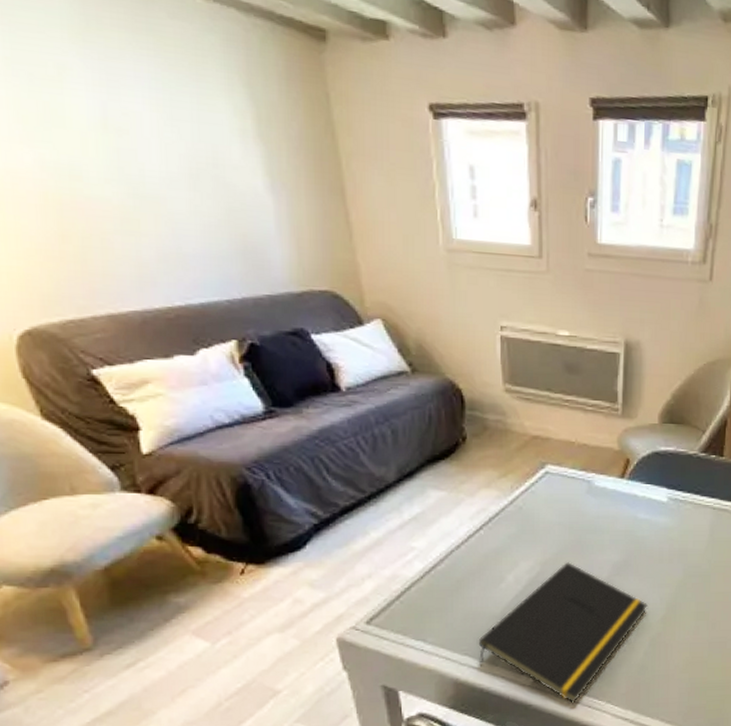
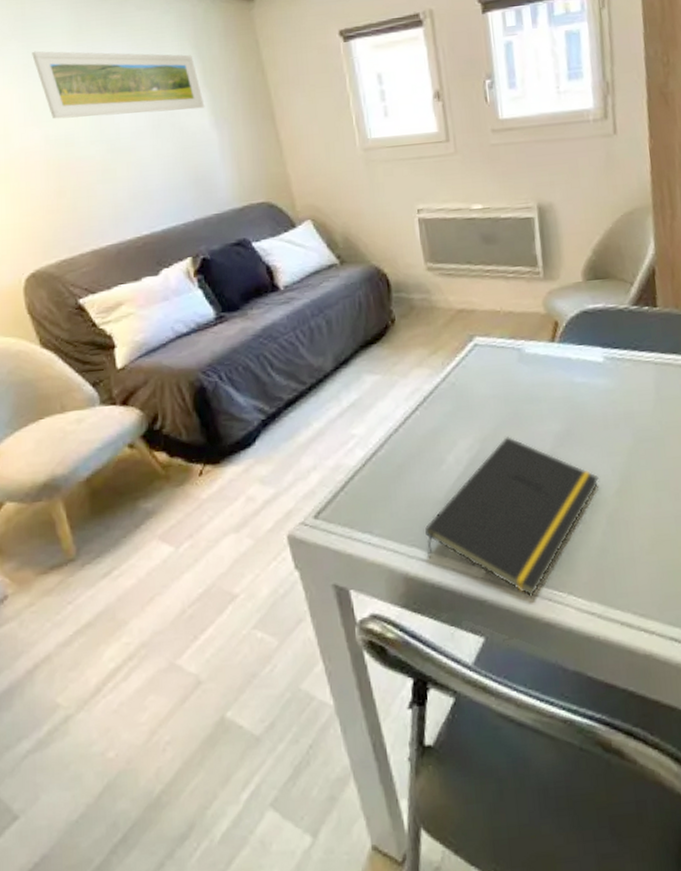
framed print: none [17,41,258,166] -> present [32,51,205,119]

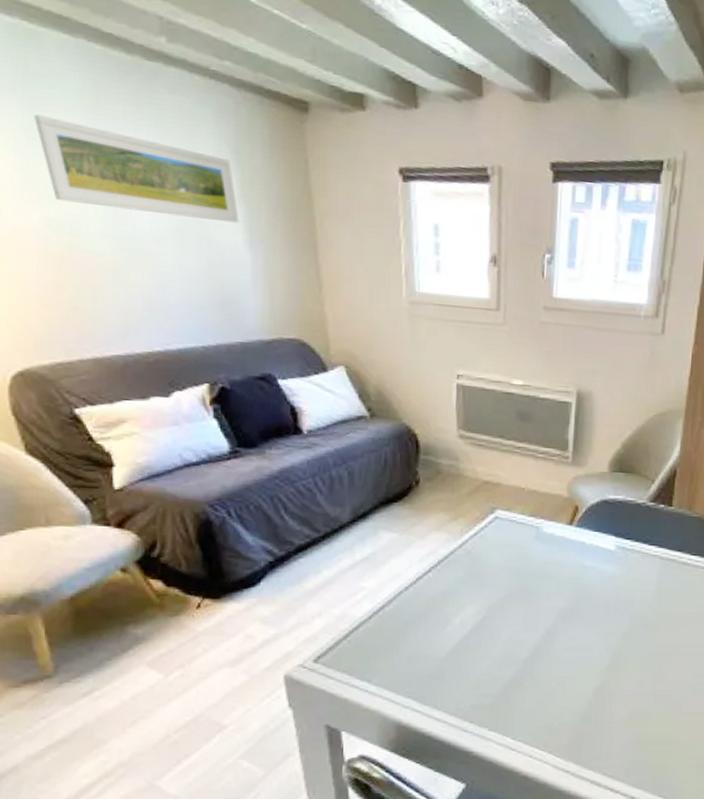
notepad: present [424,436,599,597] -> none [422,607,592,753]

